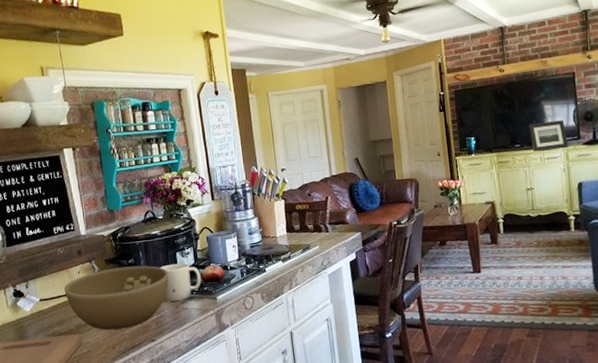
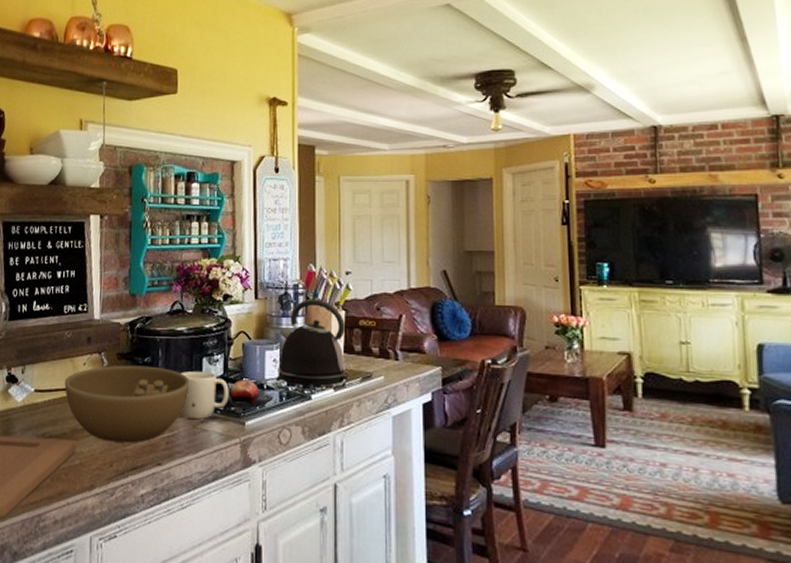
kettle: none [234,194,292,263] -> present [278,299,348,386]
picture frame: present [528,120,569,152] -> none [687,255,745,294]

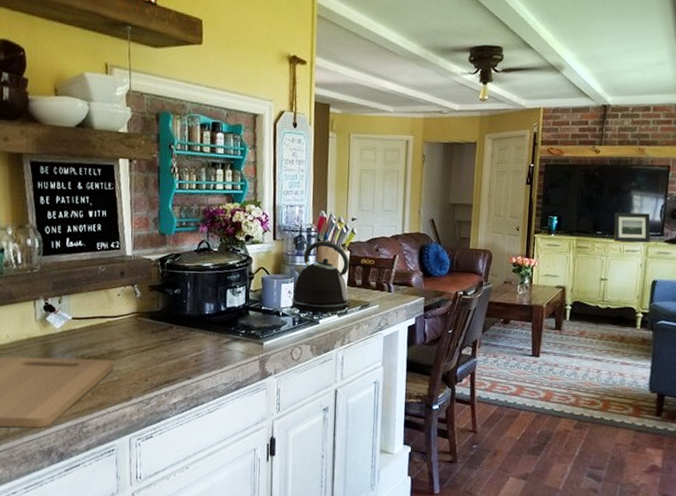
bowl: present [64,365,190,443] -> none [100,296,216,361]
mug: present [179,370,229,419] -> none [206,300,250,341]
fruit: present [229,380,259,405] -> none [250,308,275,329]
picture frame: none [687,255,745,294] -> present [613,212,651,243]

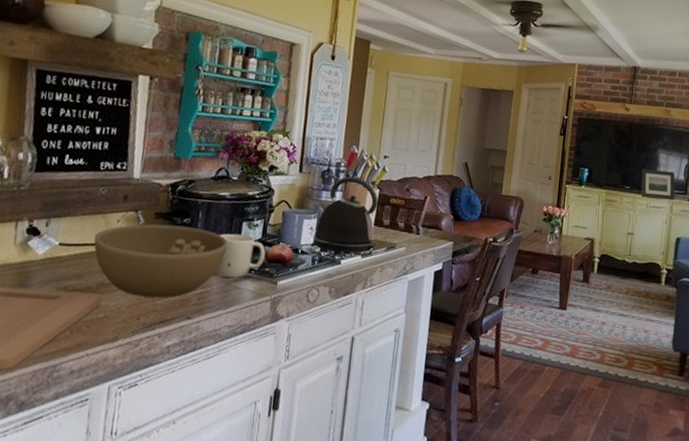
bowl: none [100,296,216,361] -> present [93,224,228,298]
mug: none [206,300,250,341] -> present [214,233,266,278]
fruit: none [250,308,275,329] -> present [265,244,294,267]

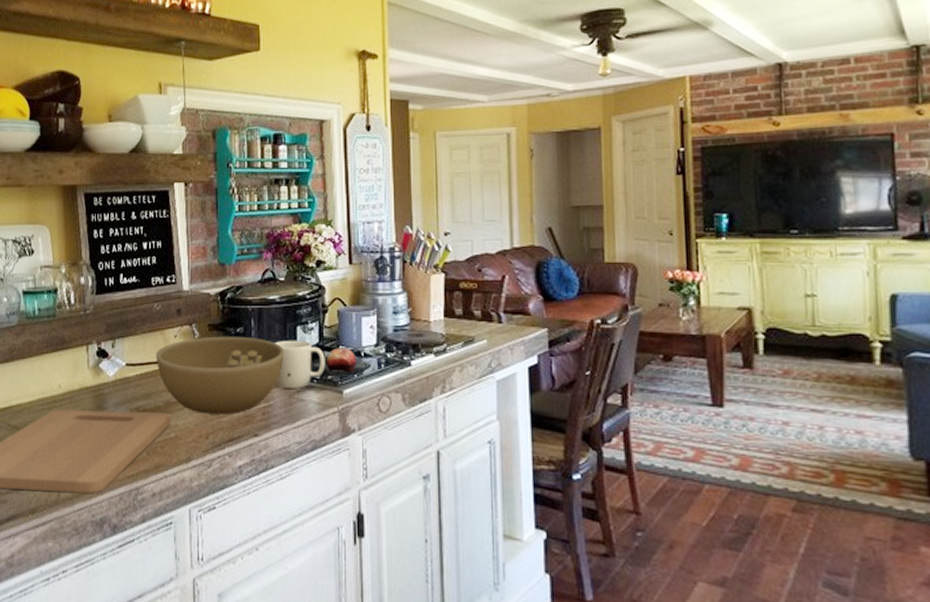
kettle: present [313,176,378,254] -> none [375,263,449,352]
picture frame: present [640,168,675,201] -> none [814,201,878,243]

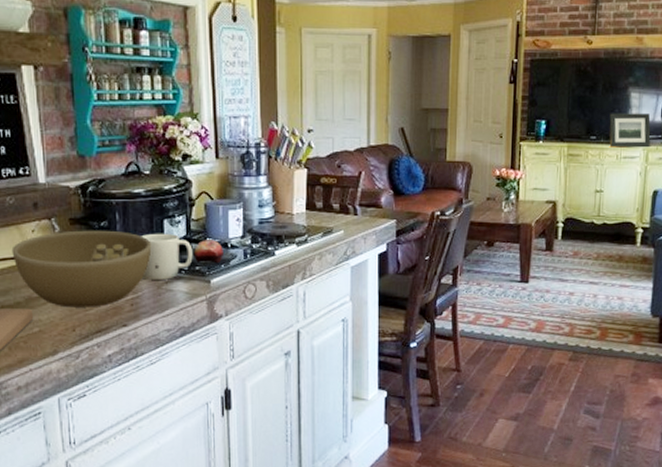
picture frame: none [814,201,878,243] -> present [609,113,651,148]

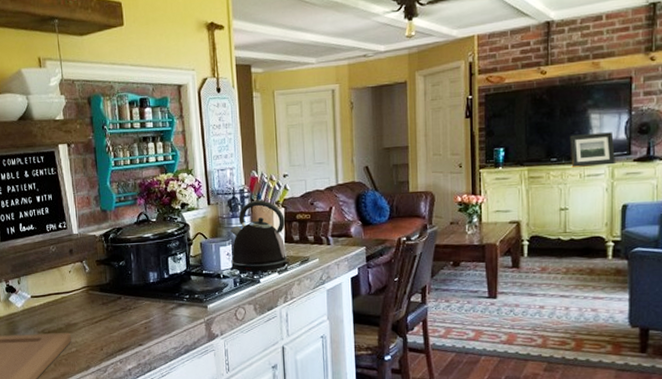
bowl: present [11,230,152,308] -> none [54,268,160,331]
mug: present [141,233,193,280] -> none [151,268,193,307]
fruit: present [193,240,223,264] -> none [192,272,217,292]
kettle: none [241,158,310,242] -> present [229,200,289,272]

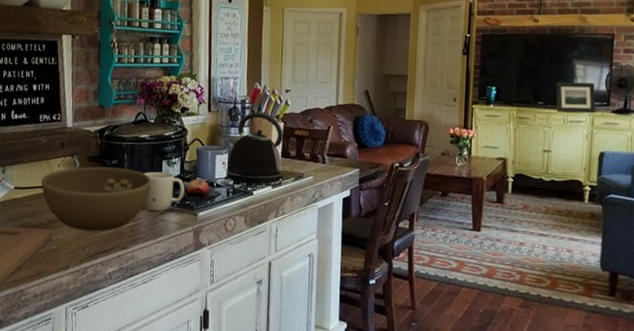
bowl: none [54,268,160,331] -> present [41,166,151,231]
mug: none [151,268,193,307] -> present [142,171,185,211]
fruit: none [192,272,217,292] -> present [184,179,210,200]

